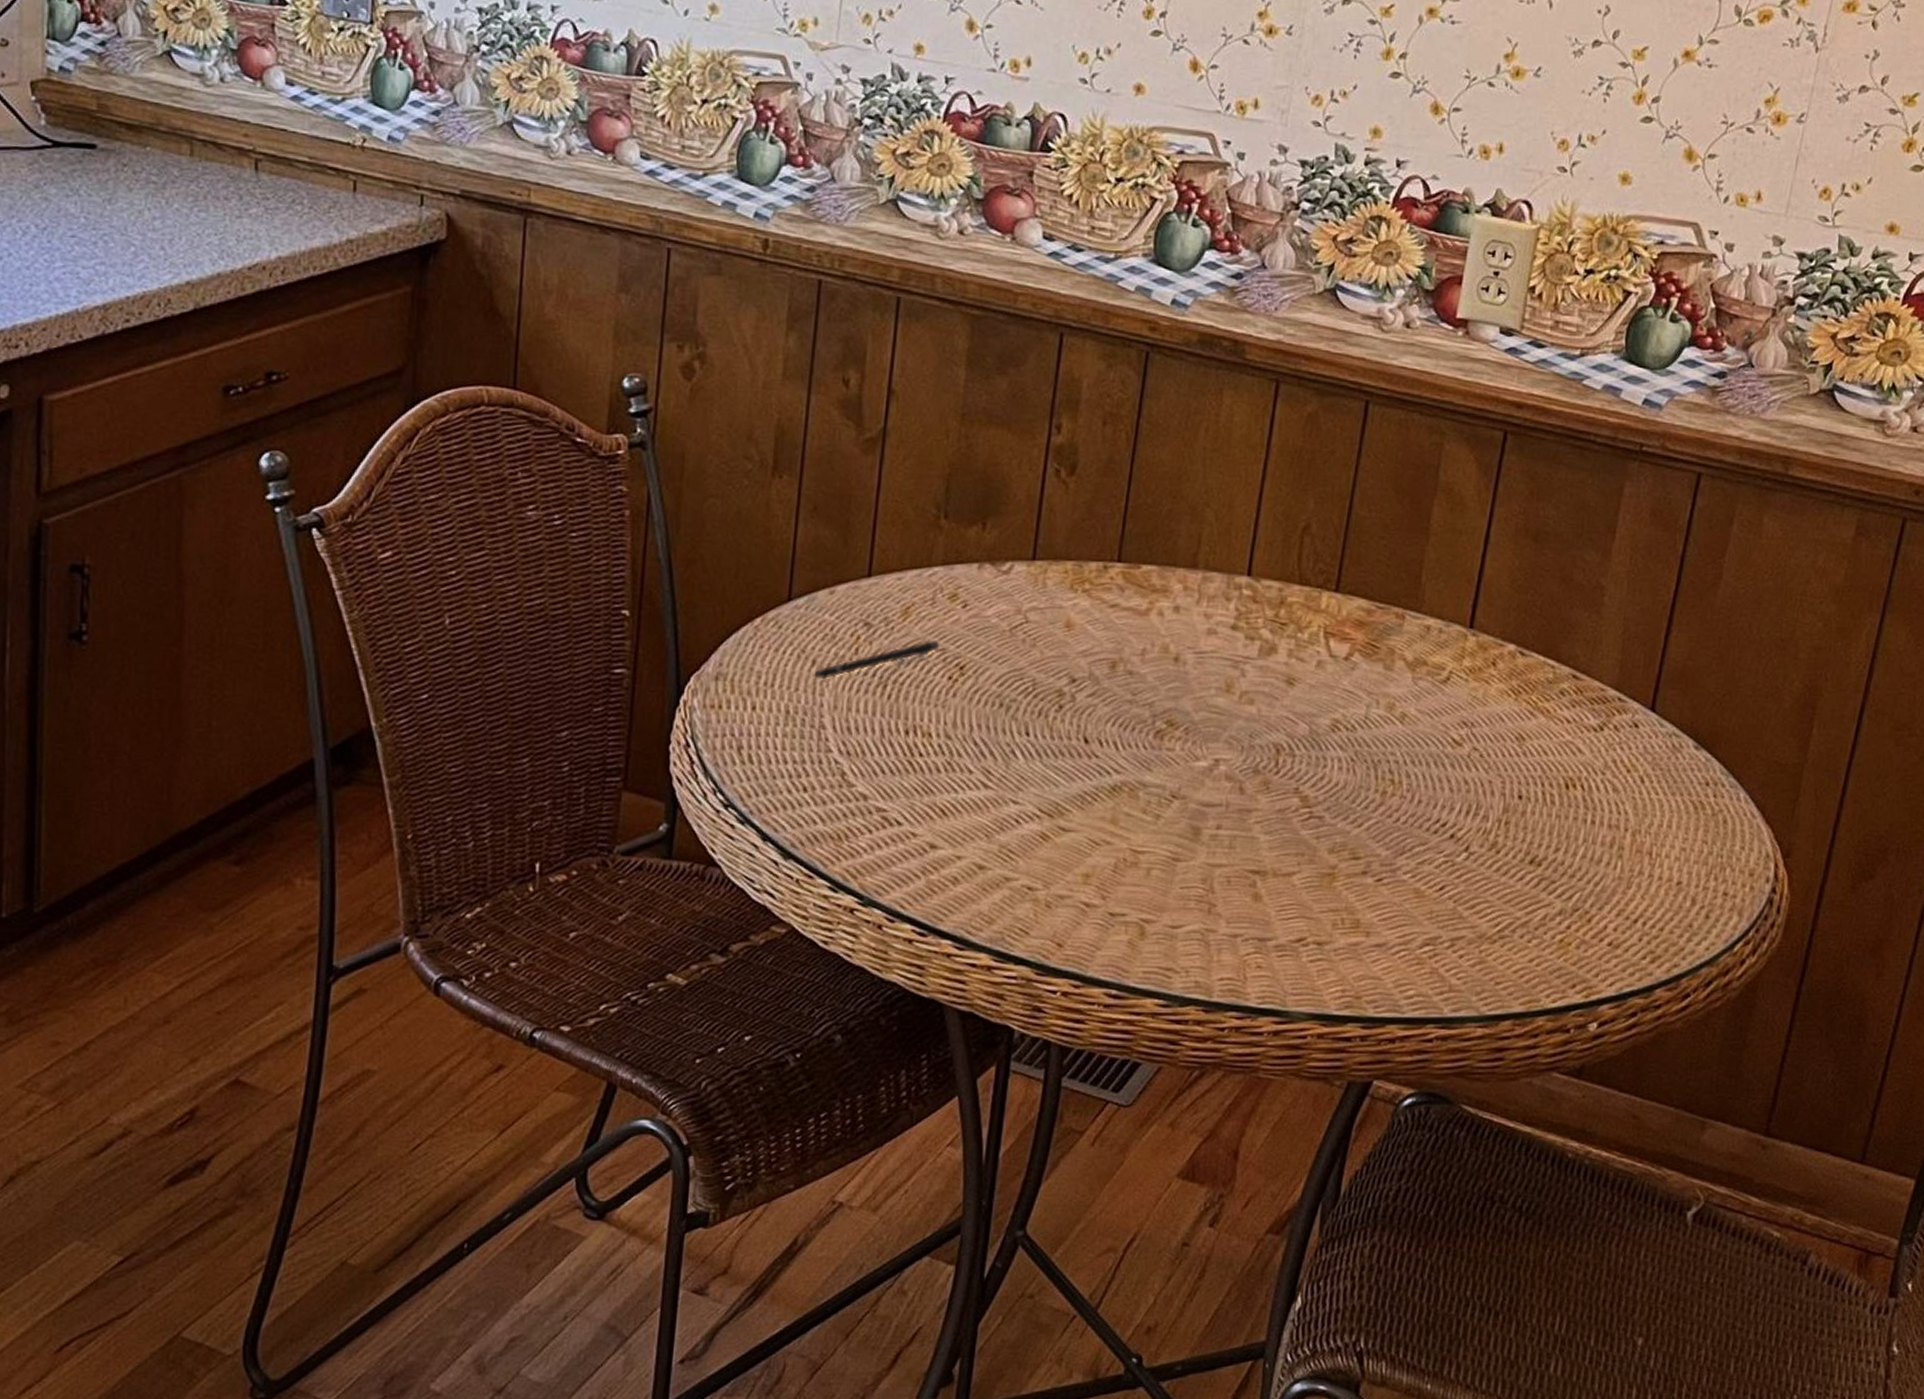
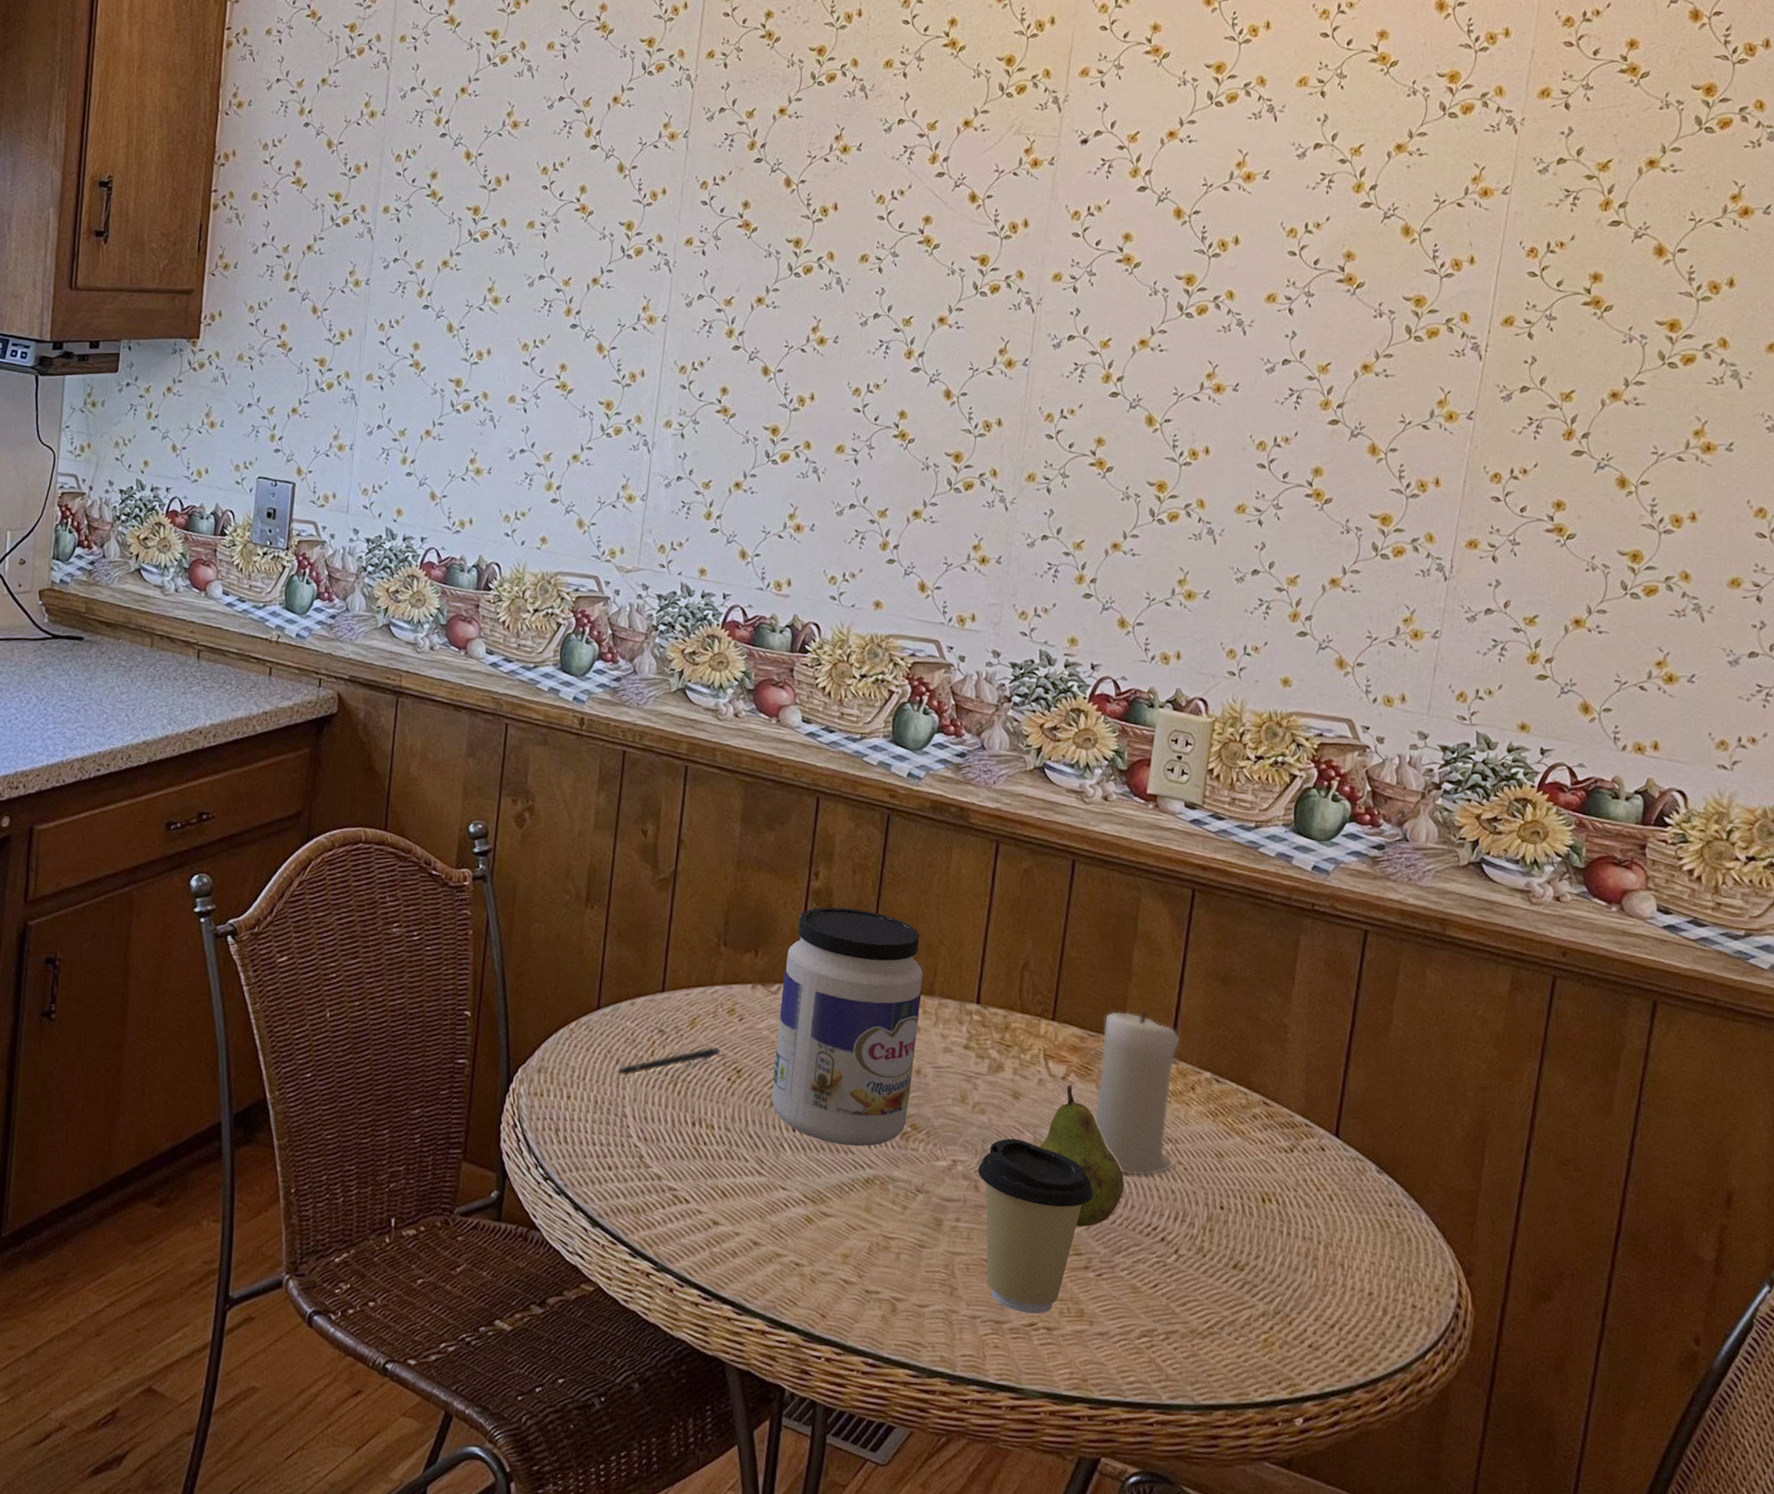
jar: none [1001,466,1185,749] -> present [771,907,923,1147]
coffee cup: none [1244,731,1376,928] -> present [978,1138,1094,1314]
fruit: none [1316,666,1412,827] -> present [1040,1085,1125,1227]
candle: none [1380,574,1482,766] -> present [1094,1009,1180,1176]

